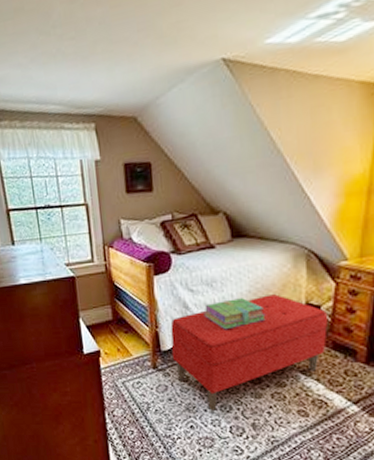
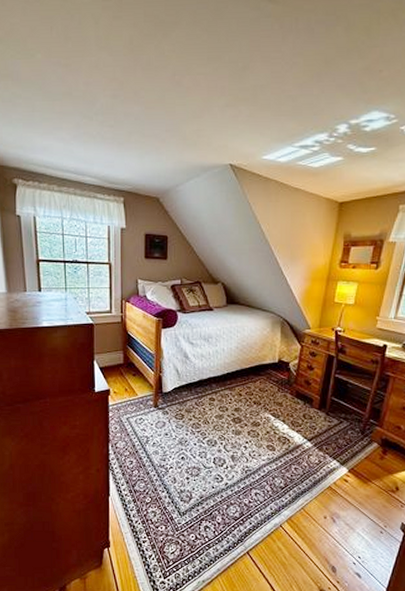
bench: present [170,294,329,411] -> none [171,351,294,444]
stack of books: present [203,298,266,330] -> none [200,353,248,378]

